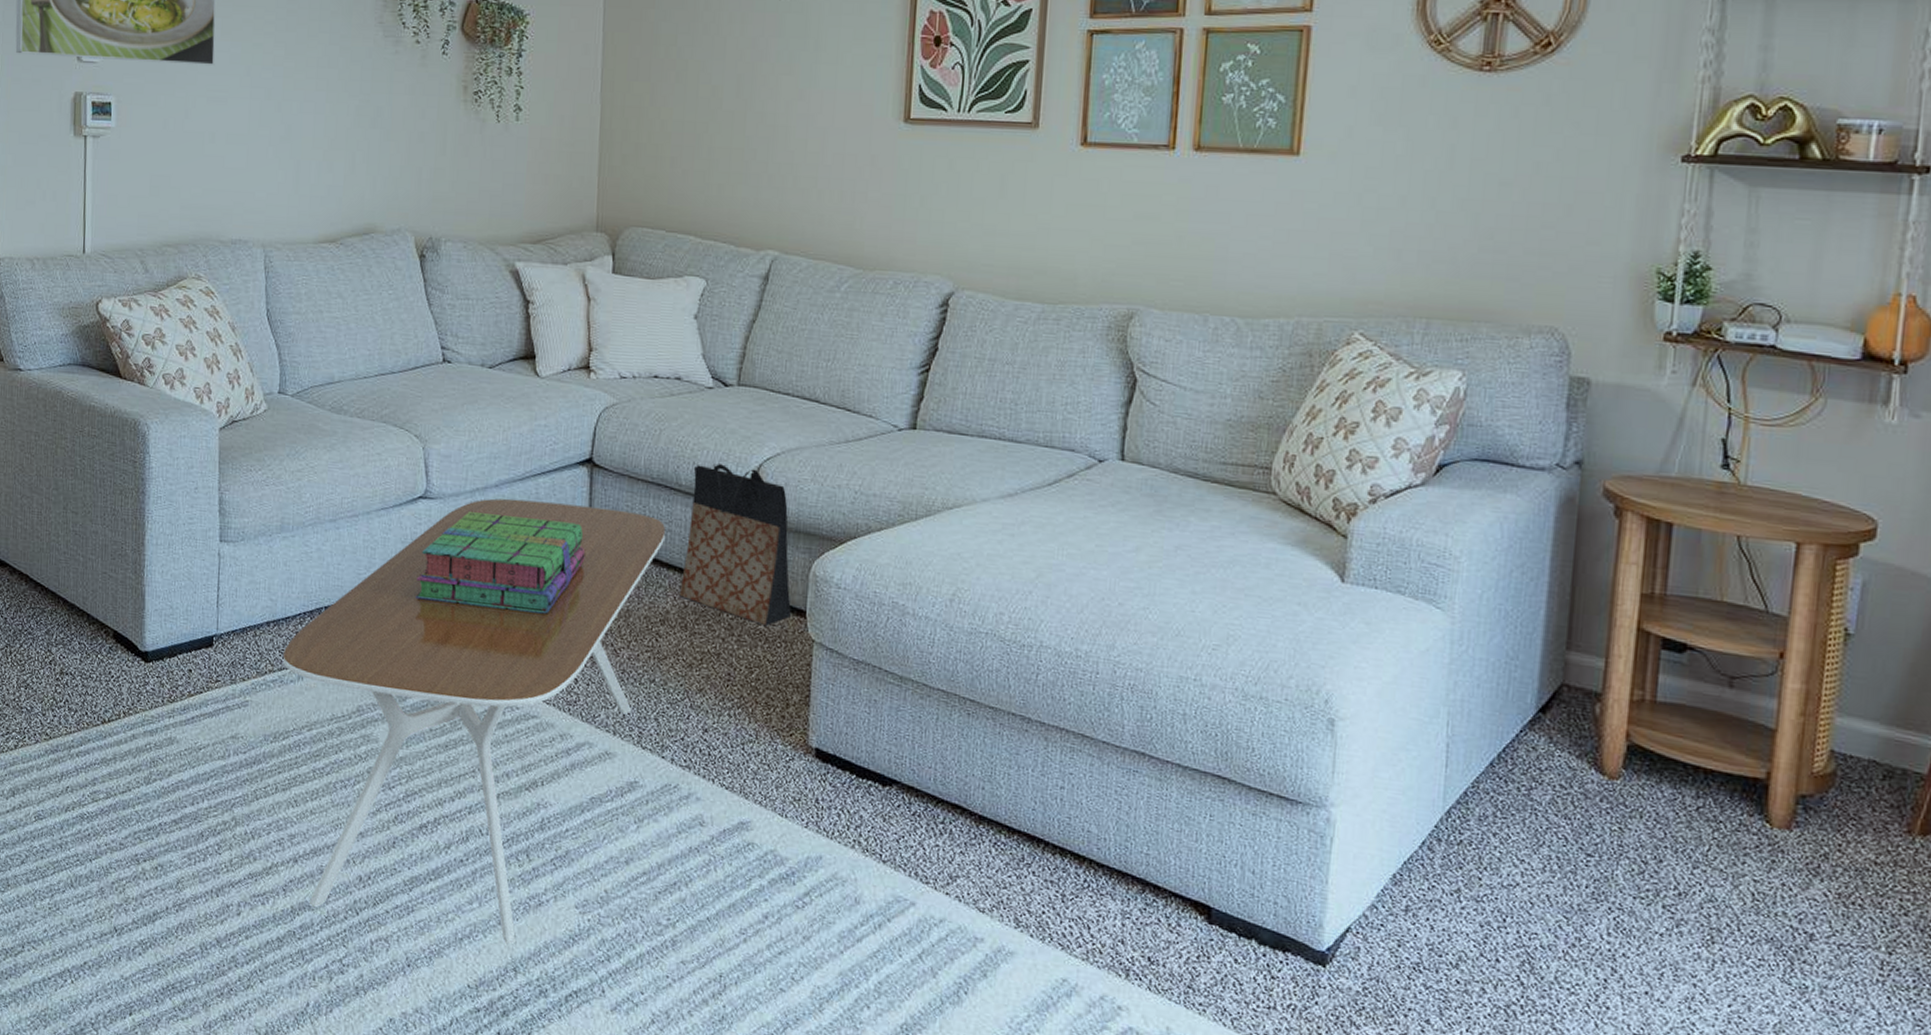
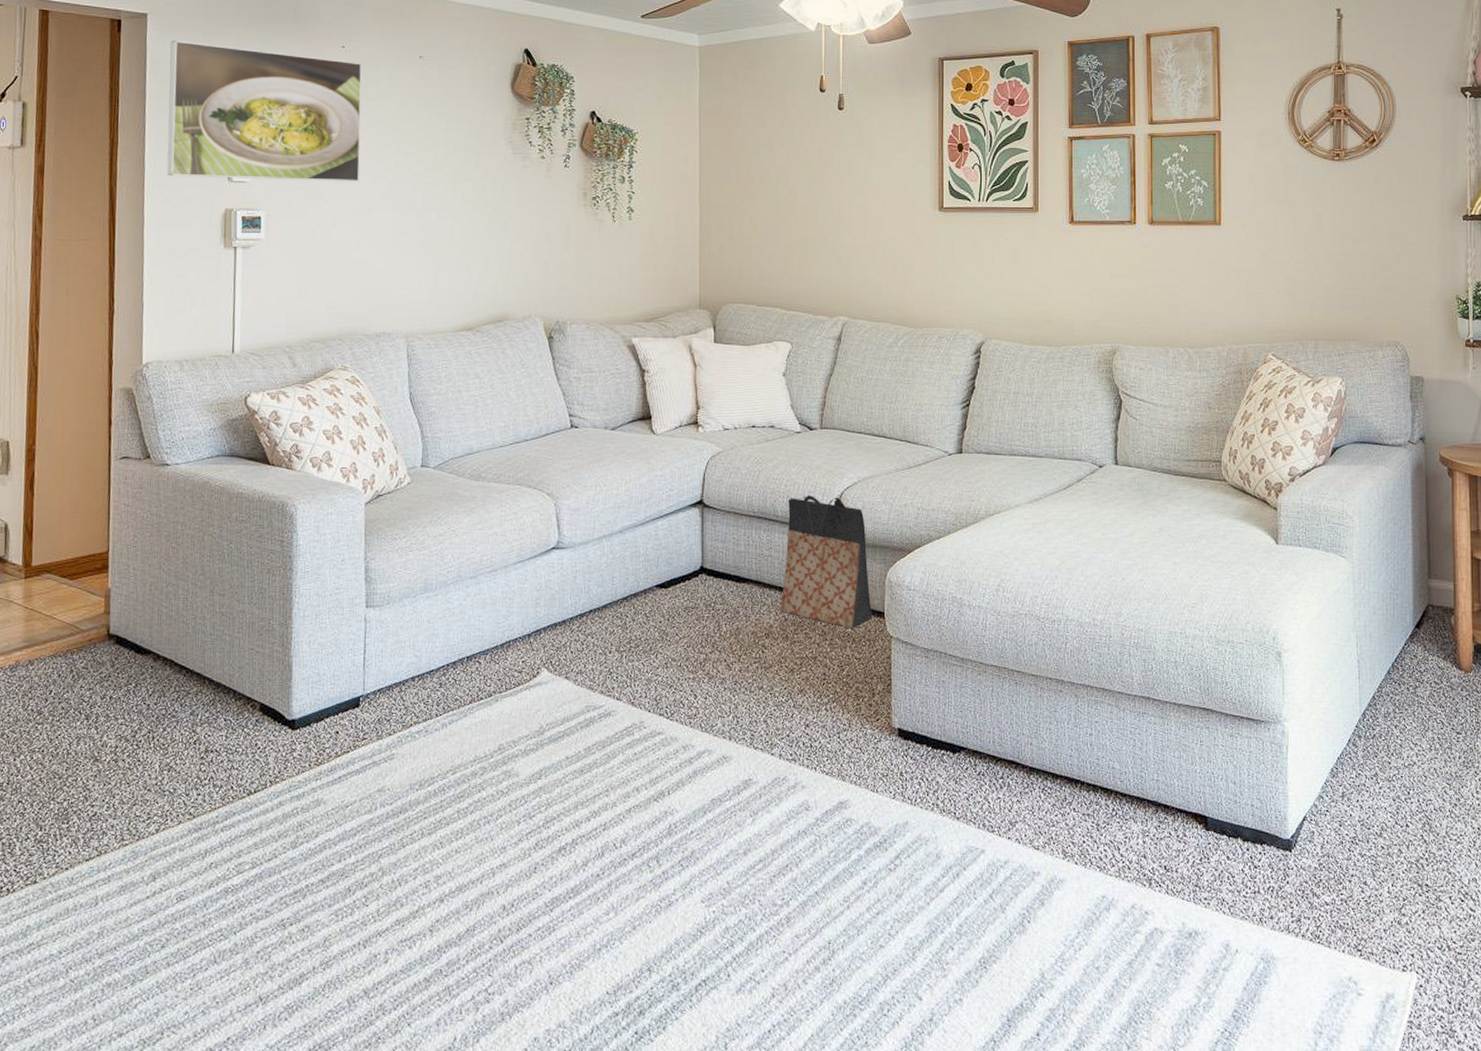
coffee table: present [282,498,665,945] -> none [427,542,766,947]
stack of books: present [415,512,586,614] -> none [550,557,700,640]

